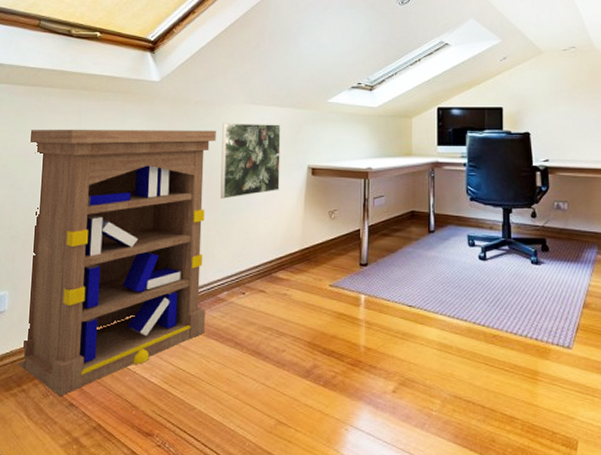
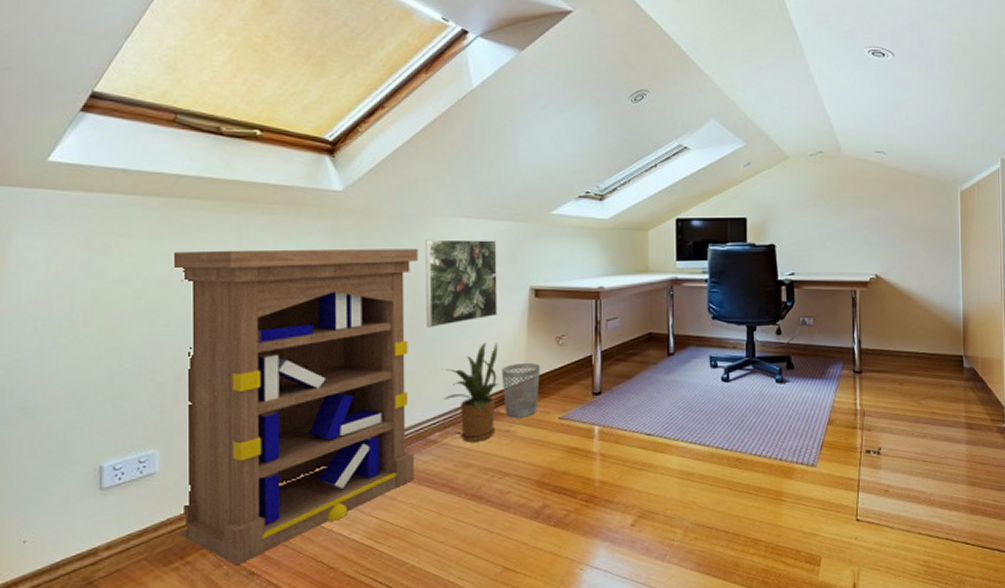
house plant: none [232,213,279,302] -> present [442,342,498,442]
wastebasket: none [281,233,314,283] -> present [501,362,540,418]

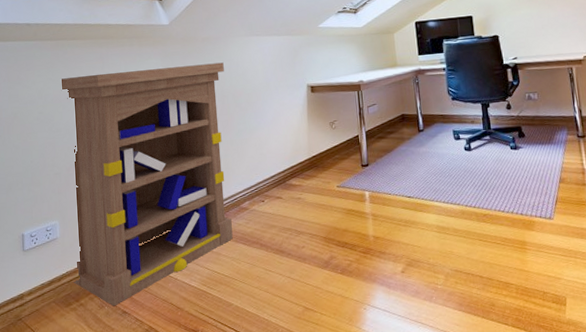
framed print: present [426,239,498,328] -> none [228,51,285,121]
house plant: present [442,342,498,442] -> none [247,129,290,208]
wastebasket: present [501,362,540,418] -> none [290,143,321,188]

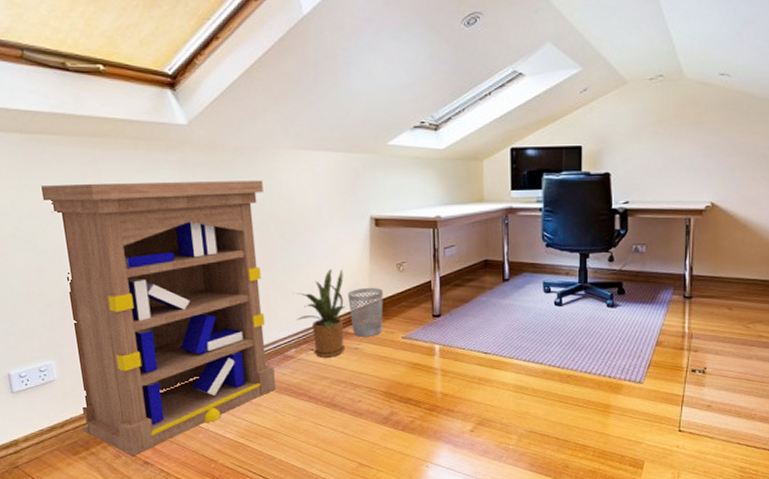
house plant: none [247,129,290,208] -> present [293,268,346,358]
wastebasket: none [290,143,321,188] -> present [347,287,384,337]

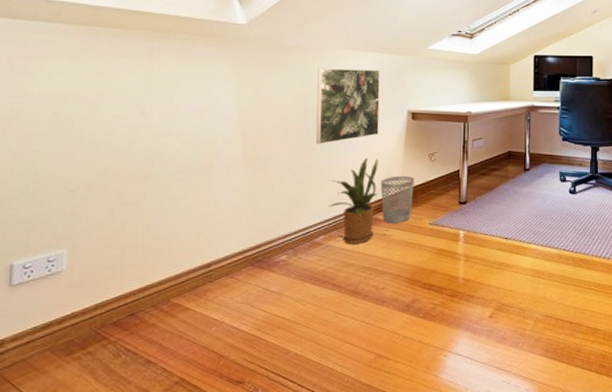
bookcase: present [41,180,276,456] -> none [80,73,311,355]
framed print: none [269,171,341,255] -> present [316,68,380,144]

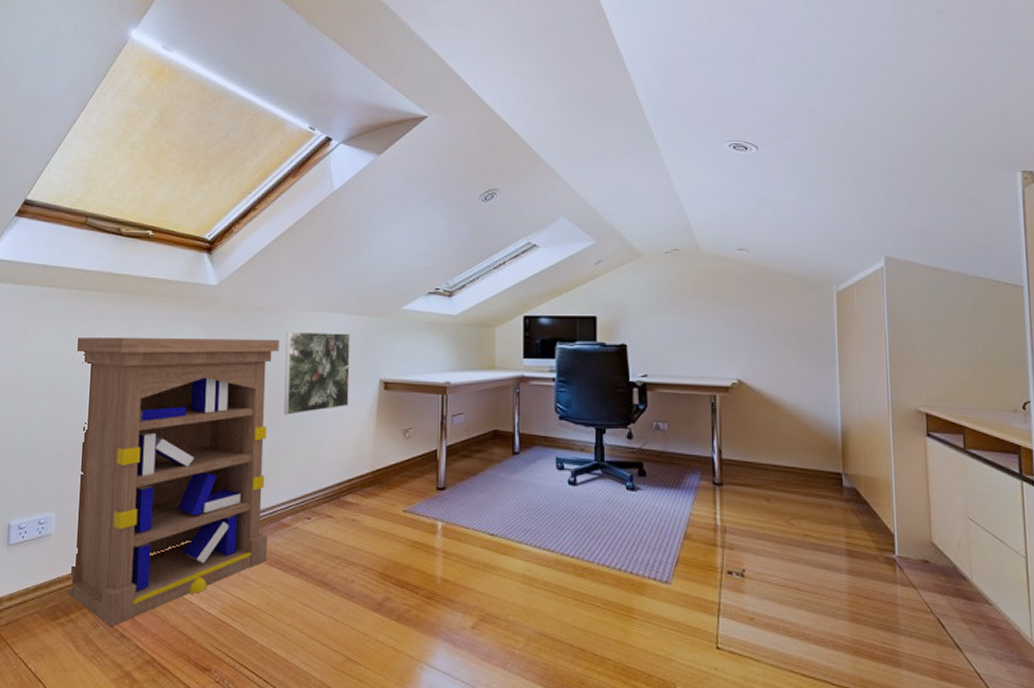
bookcase: none [80,73,311,355] -> present [65,337,279,627]
house plant: present [329,157,378,244] -> none [296,431,348,529]
wastebasket: present [380,175,414,224] -> none [350,453,387,508]

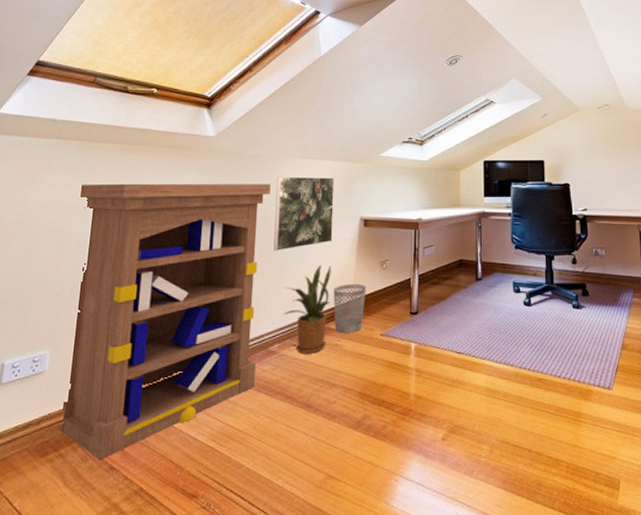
house plant: none [296,431,348,529] -> present [284,264,331,354]
wastebasket: none [350,453,387,508] -> present [333,283,366,333]

